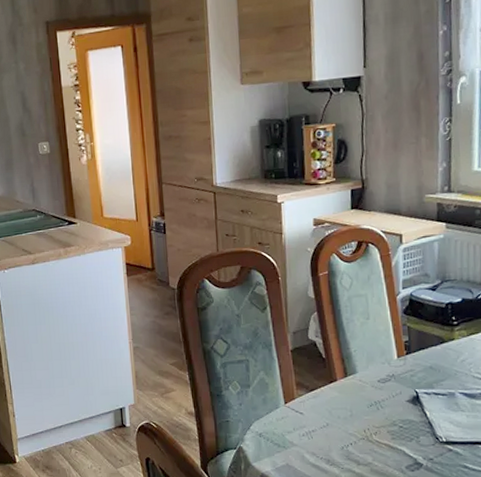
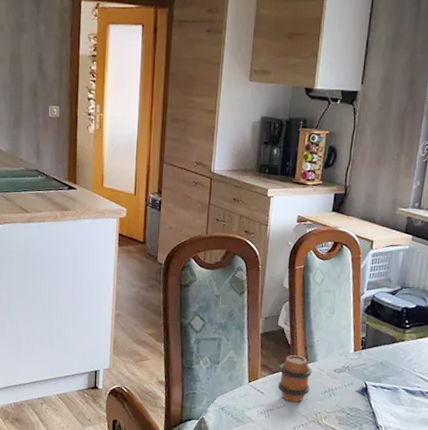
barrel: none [316,369,354,420] -> present [278,355,312,402]

